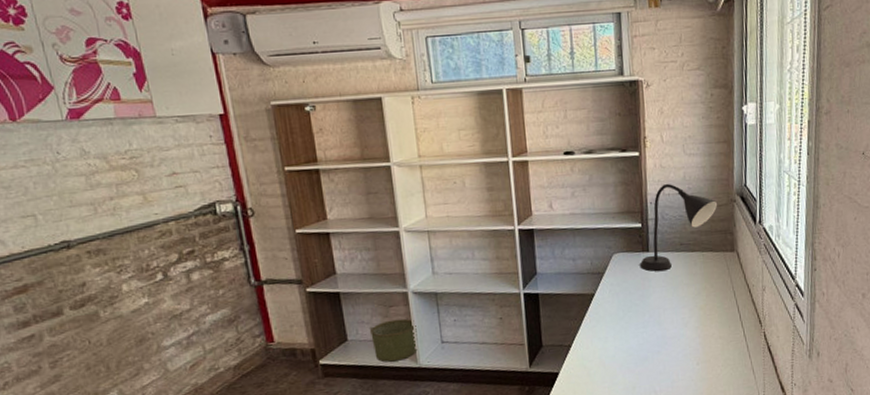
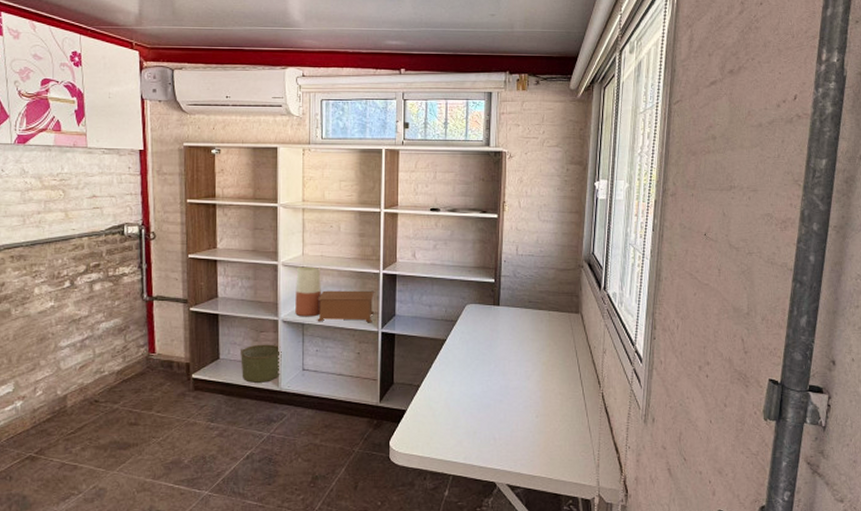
vase: none [421,228,454,286] -> present [295,265,321,317]
decorative box: none [449,250,513,290] -> present [317,290,374,323]
desk lamp: present [638,183,718,272] -> none [488,244,566,325]

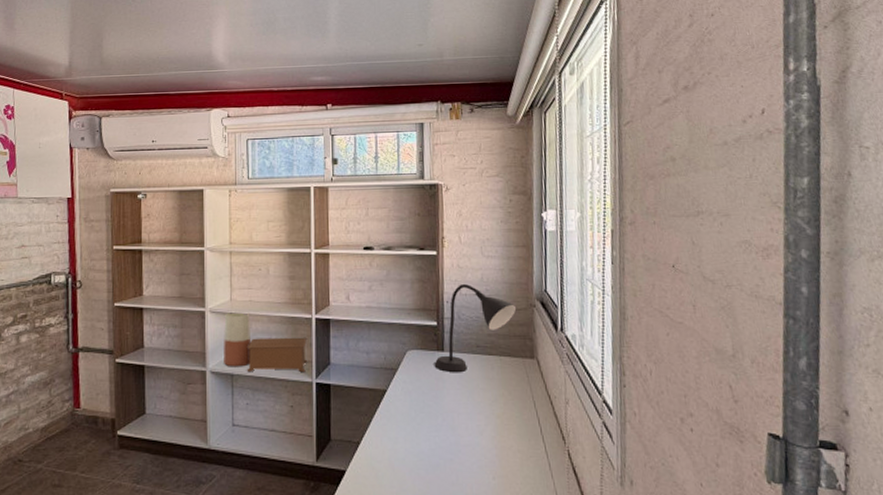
basket: present [239,344,282,383] -> none [166,397,210,440]
desk lamp: none [488,244,566,325] -> present [432,283,517,373]

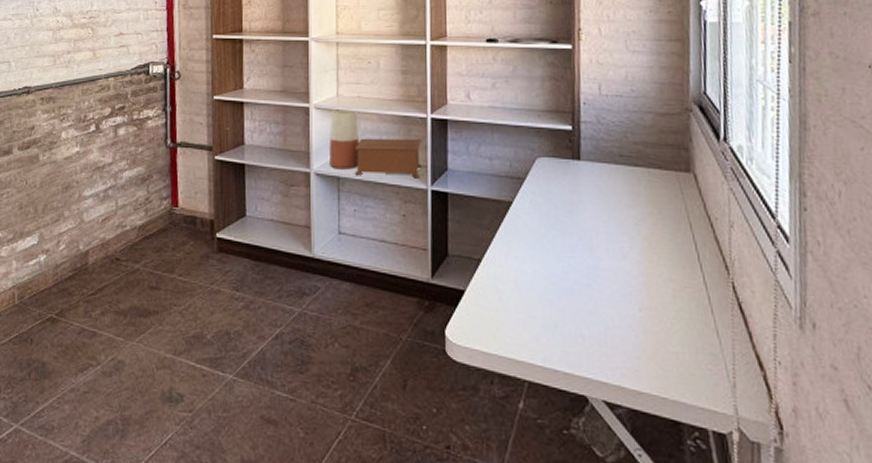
desk lamp: present [432,283,517,373] -> none [566,82,669,186]

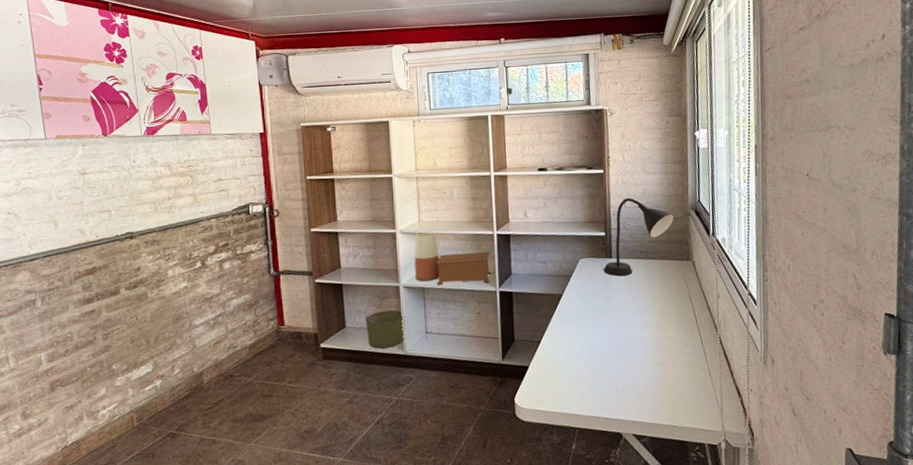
basket: none [268,200,315,247] -> present [364,310,405,349]
desk lamp: none [566,82,669,186] -> present [602,197,674,276]

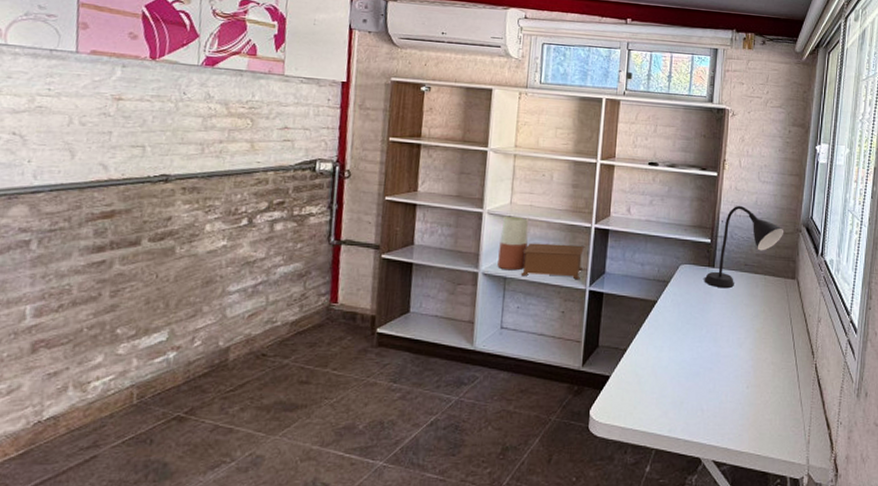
basket: present [364,310,405,349] -> none [433,298,480,341]

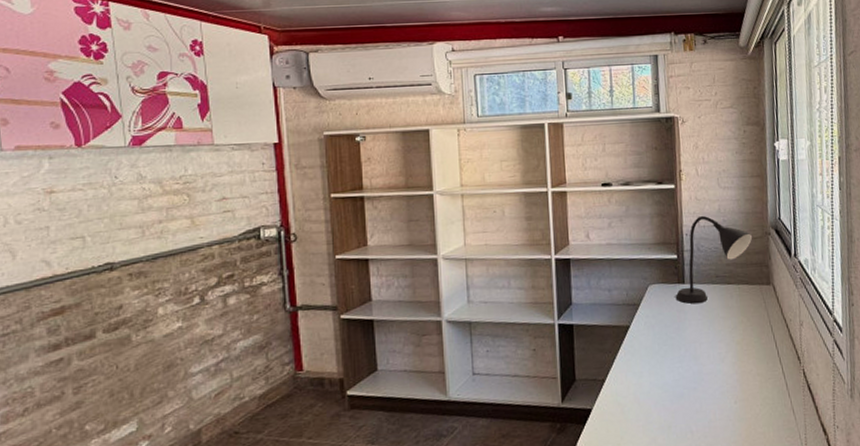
vase: present [497,215,529,271] -> none [458,256,489,315]
decorative box: present [520,243,584,280] -> none [485,280,548,319]

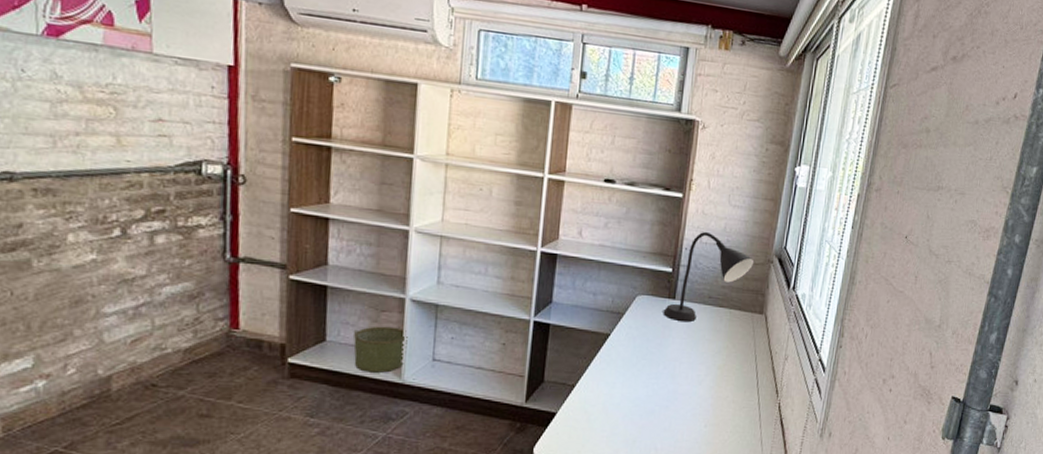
basket: none [400,348,449,395] -> present [353,326,408,373]

